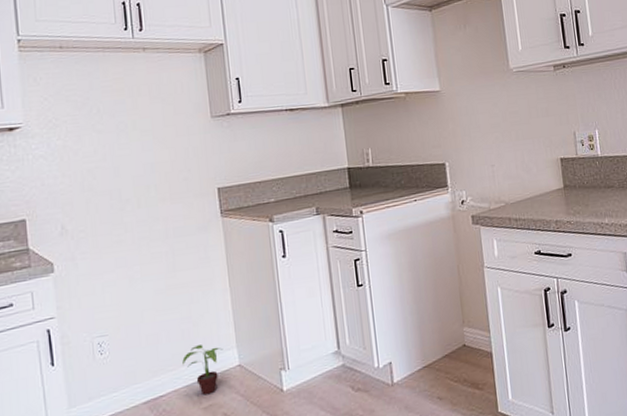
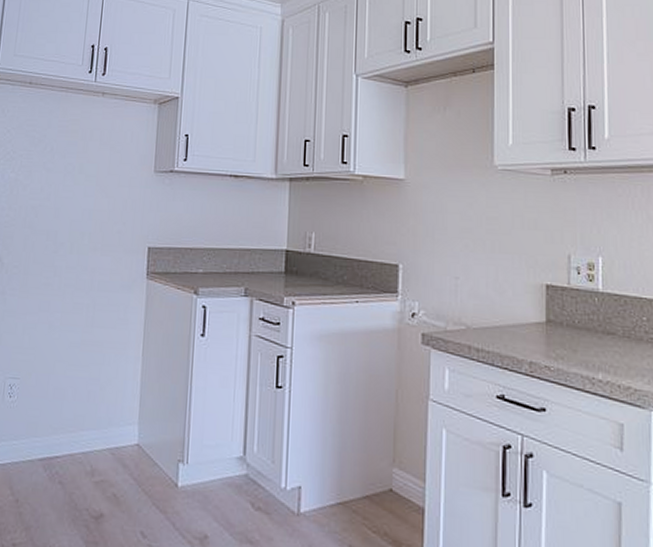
potted plant: present [182,344,223,395] -> none [83,411,125,469]

